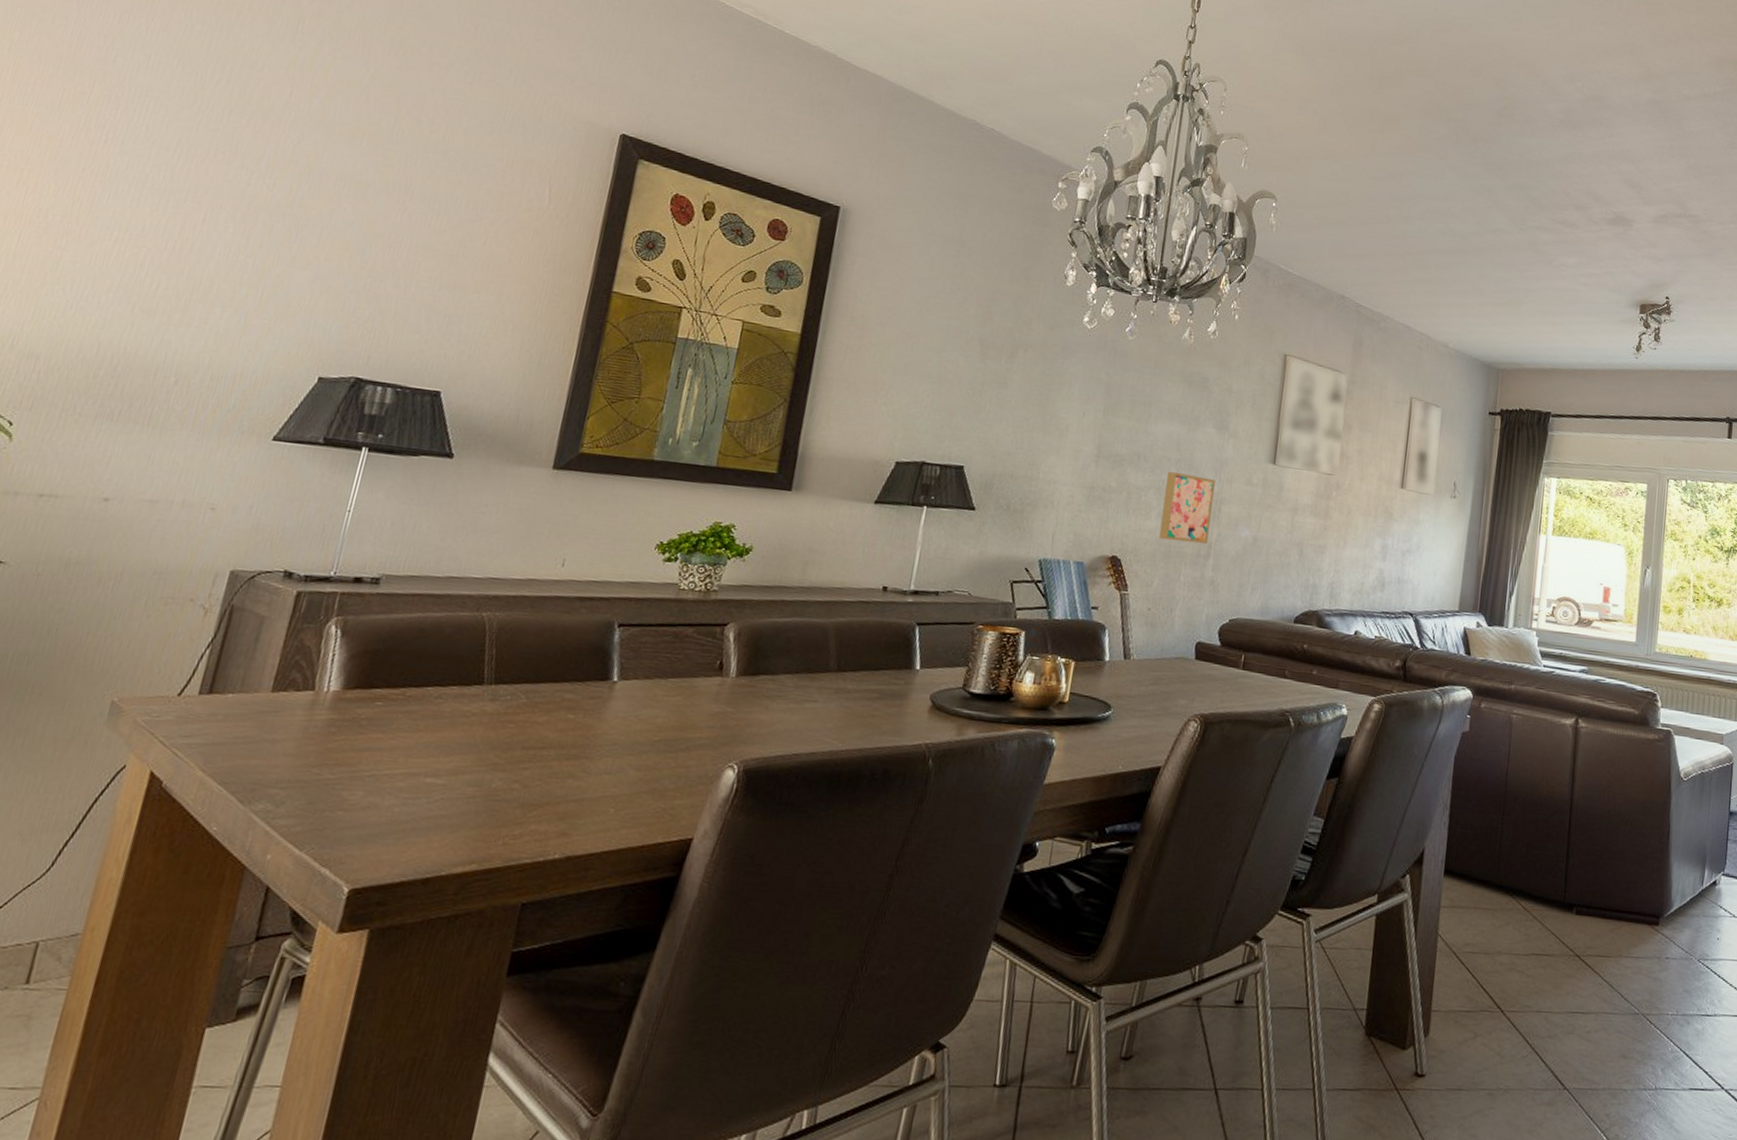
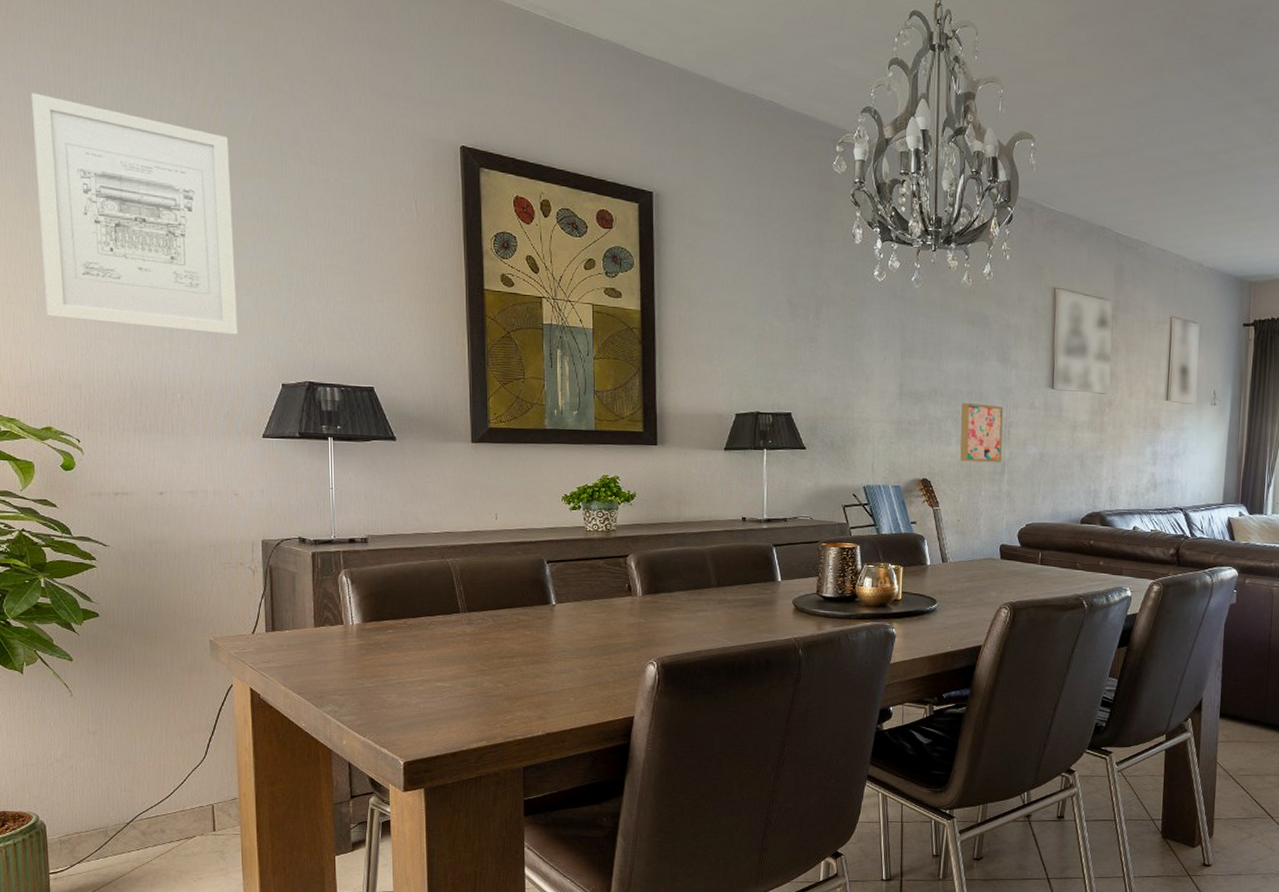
wall art: none [22,18,334,314] -> present [31,93,237,335]

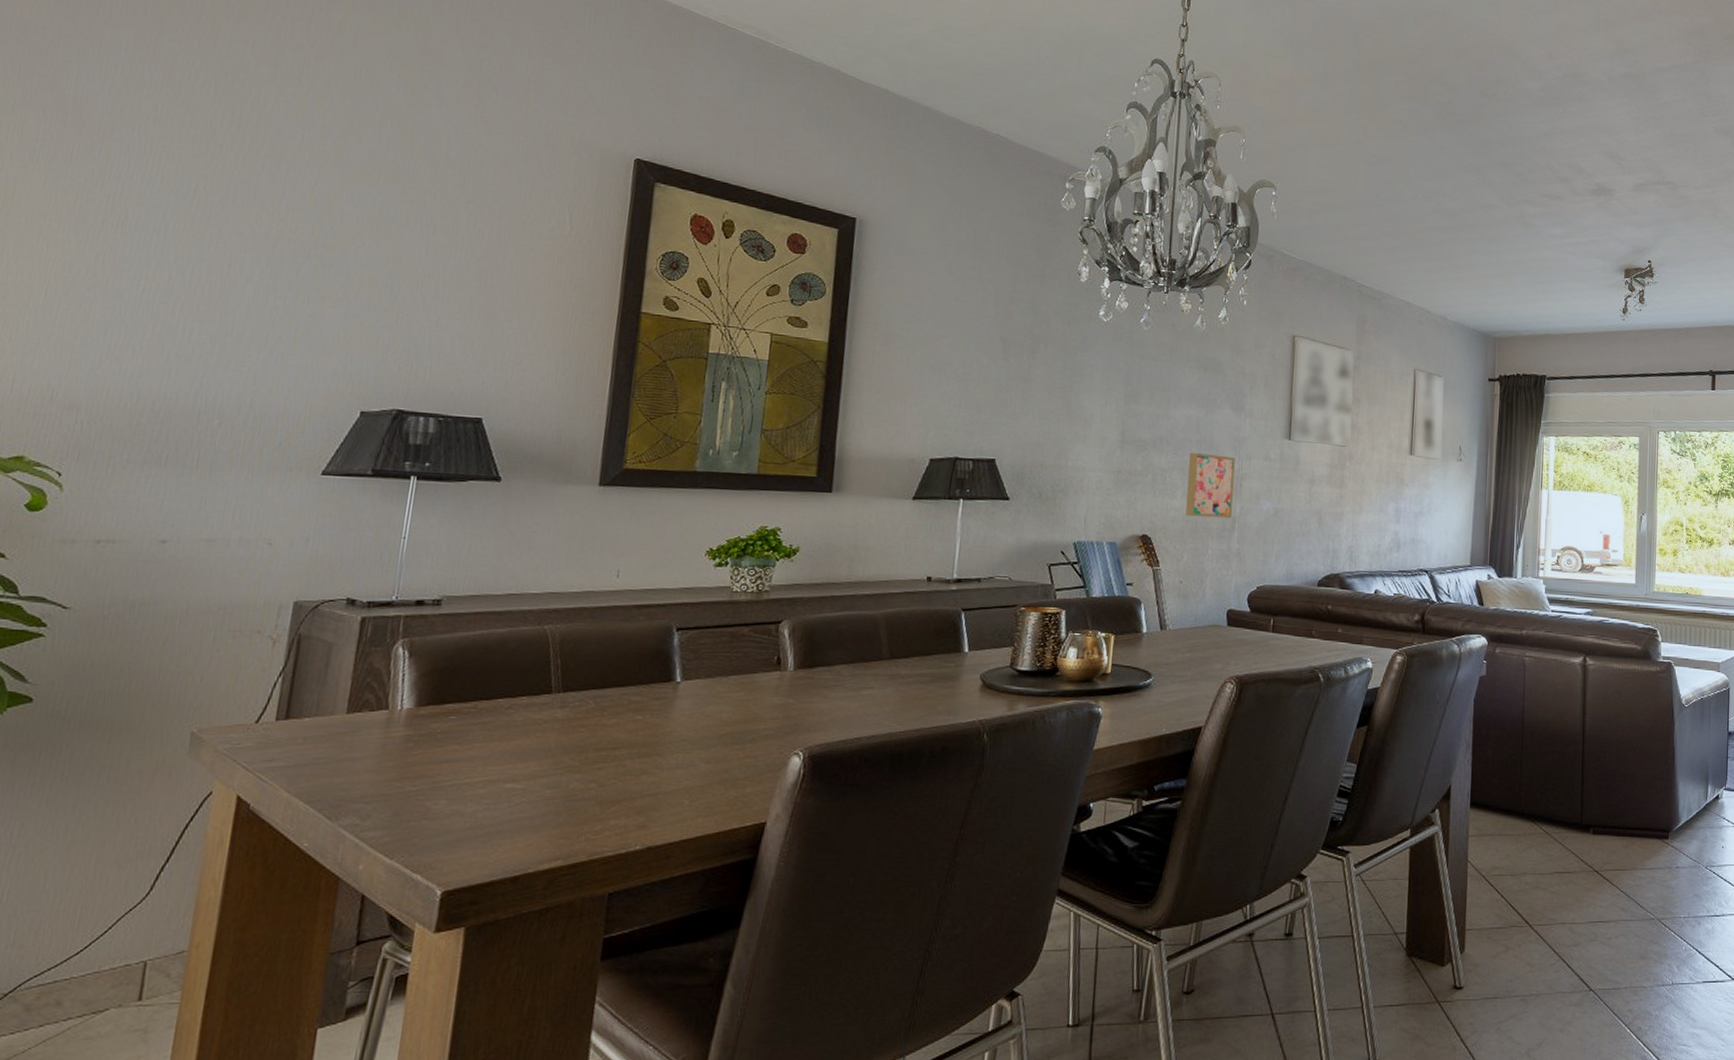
wall art: present [31,93,237,335] -> none [53,70,346,353]

